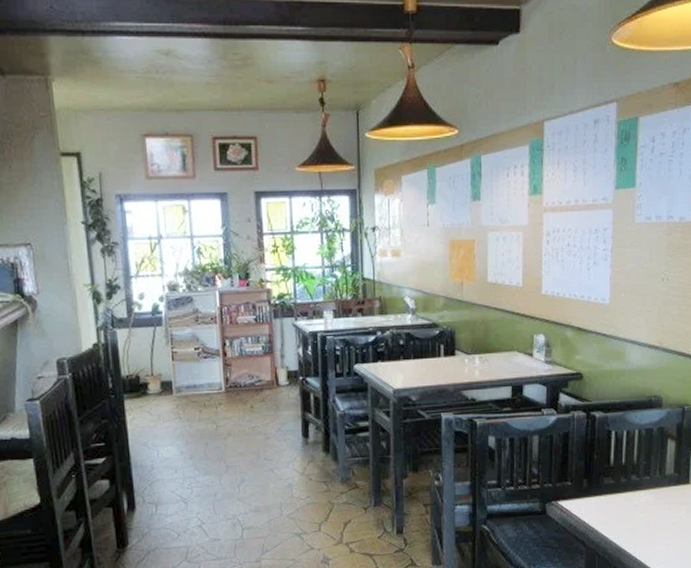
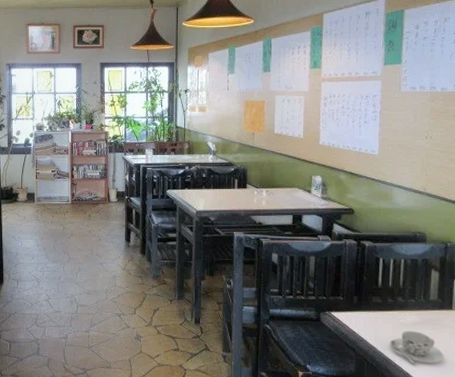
teacup: none [623,512,680,551] -> present [390,330,444,364]

